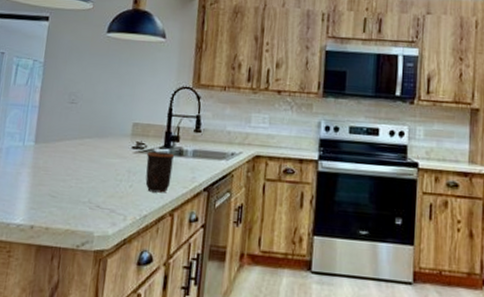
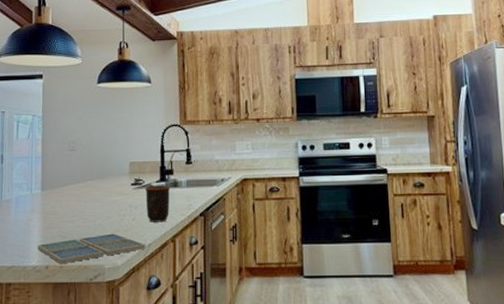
drink coaster: none [23,198,141,226] -> present [37,233,146,264]

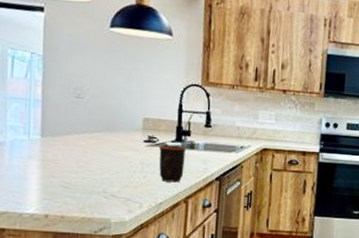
drink coaster: present [37,233,146,264] -> none [35,188,157,215]

